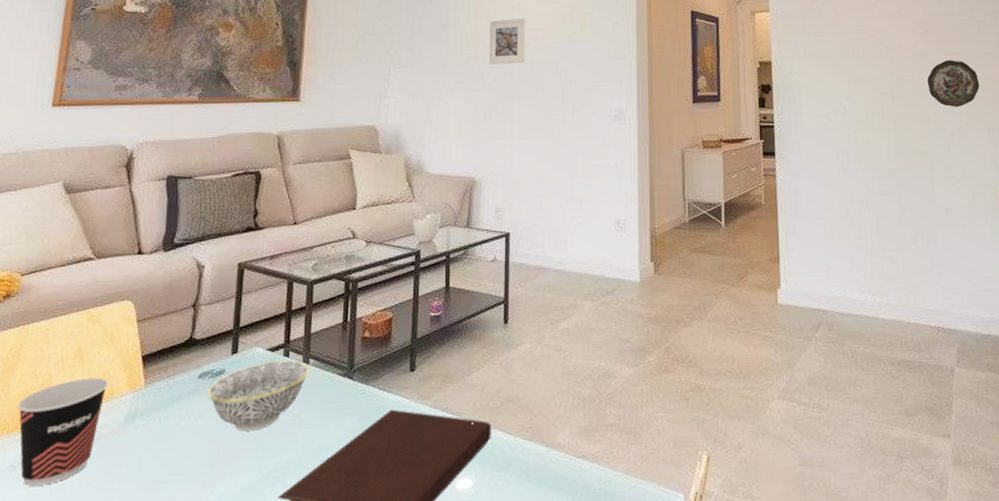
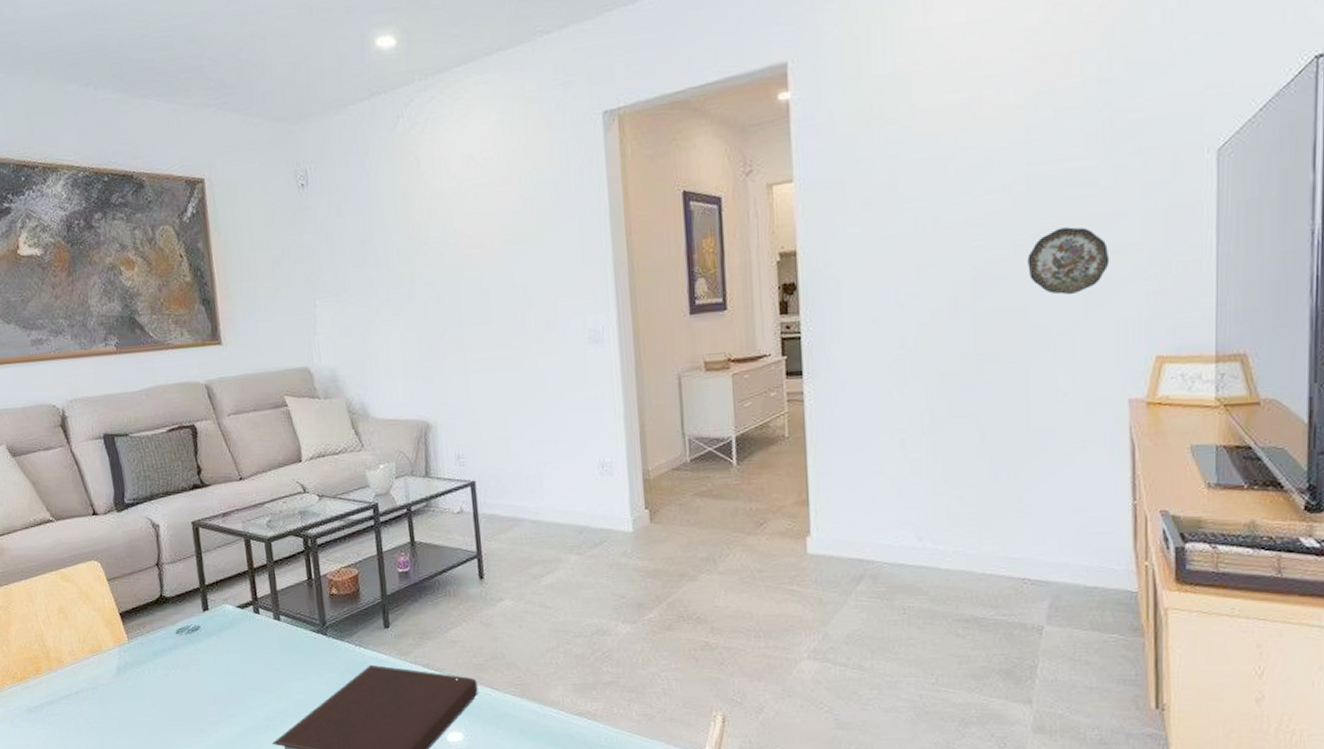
cup: present [17,377,108,486] -> none [19,633,95,727]
bowl: present [207,359,310,431] -> none [187,616,282,683]
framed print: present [489,17,526,65] -> none [423,221,472,285]

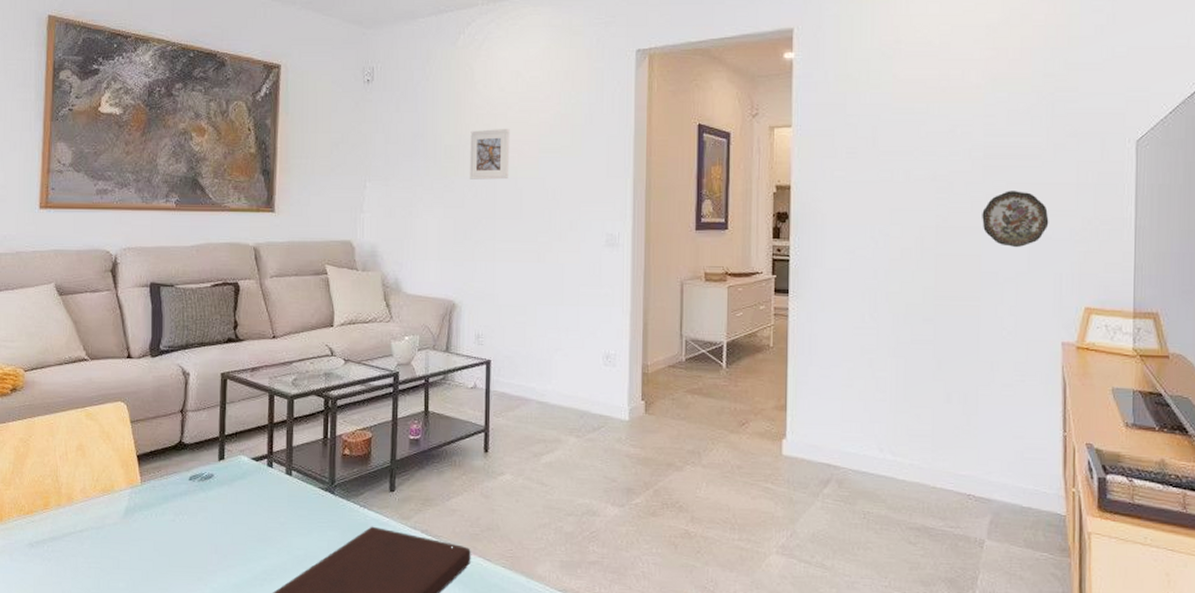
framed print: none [423,221,472,285] -> present [470,128,510,180]

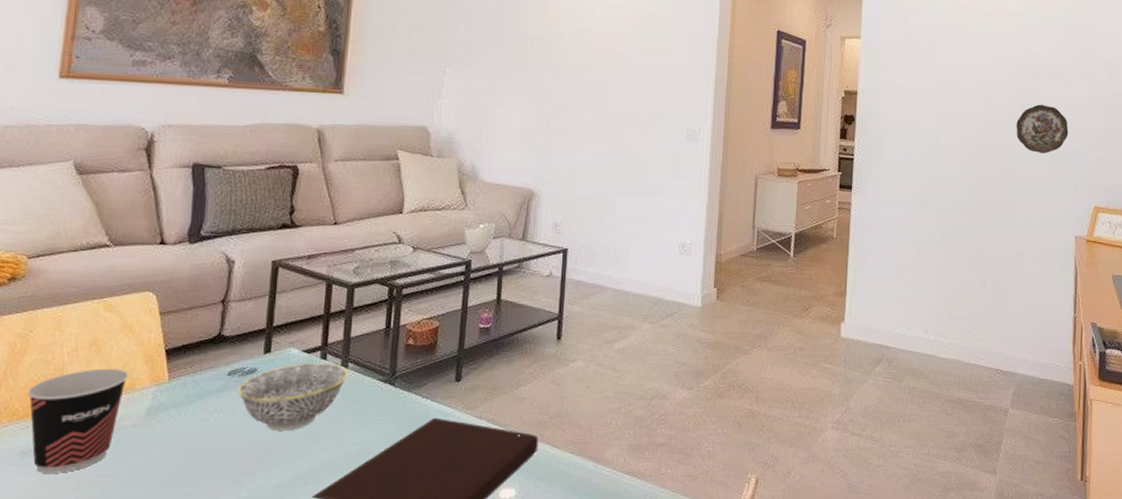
cup: none [30,471,108,564] -> present [27,368,128,473]
bowl: none [198,469,293,534] -> present [237,362,349,431]
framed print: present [470,128,510,180] -> none [555,22,598,73]

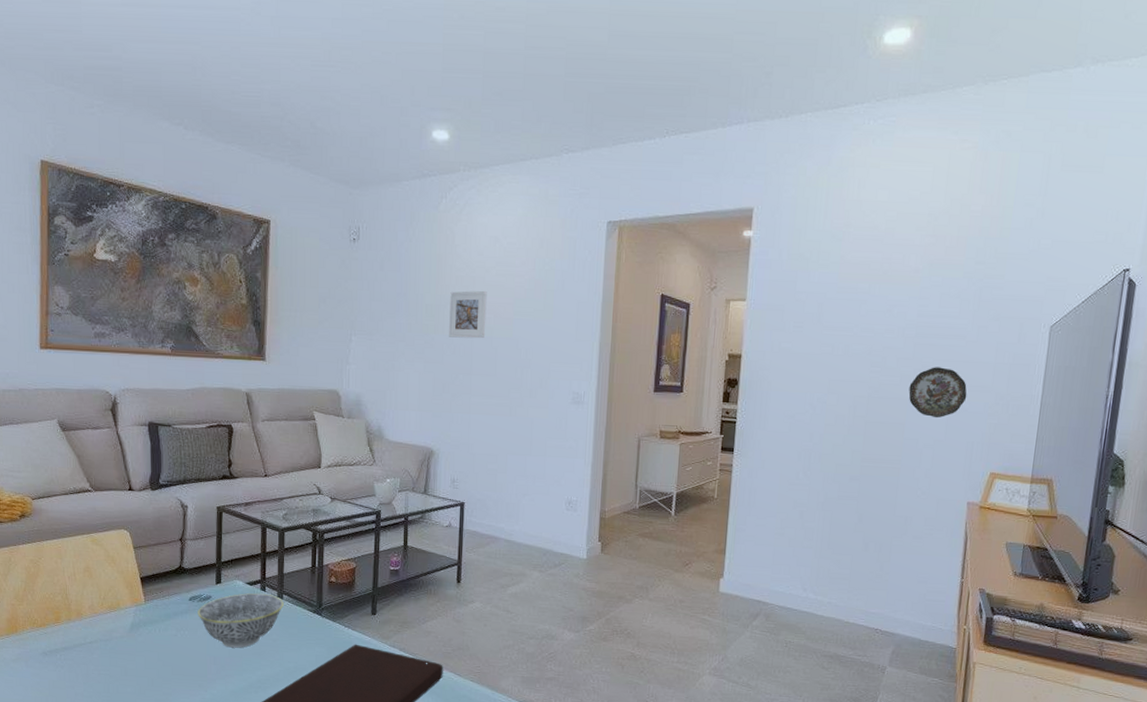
cup: present [27,368,128,473] -> none [42,590,114,671]
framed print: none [555,22,598,73] -> present [449,290,487,339]

